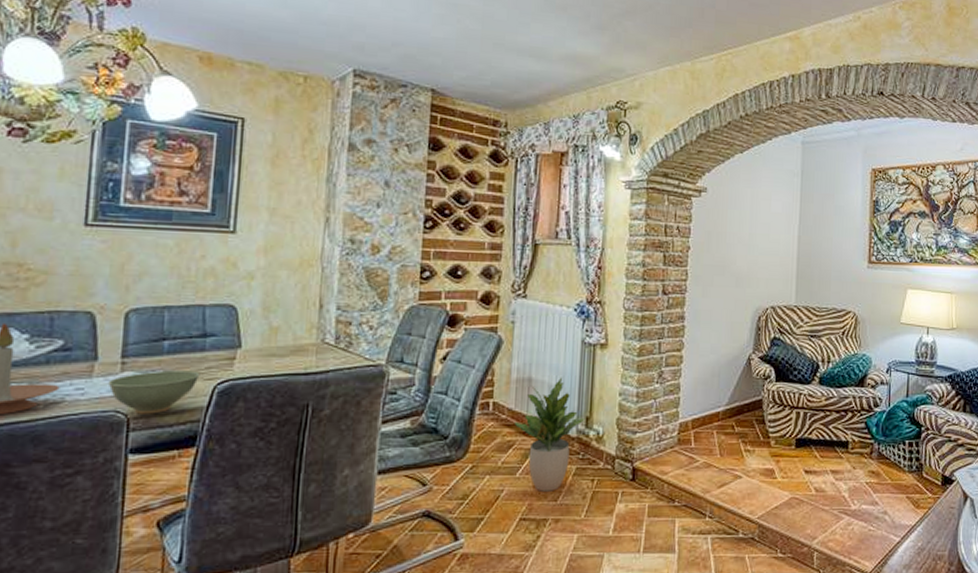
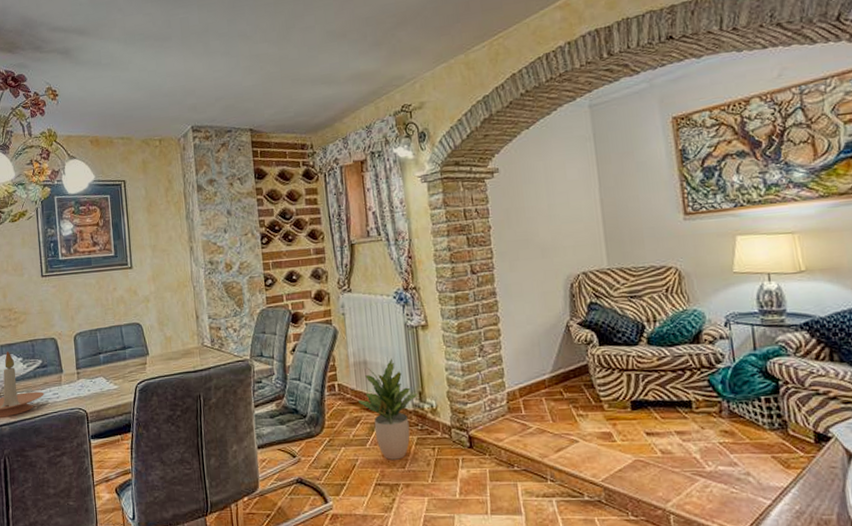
bowl: present [108,370,200,414] -> none [71,375,126,410]

